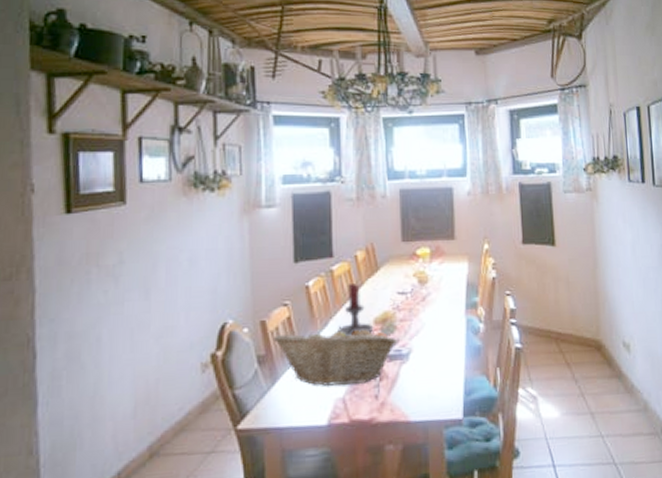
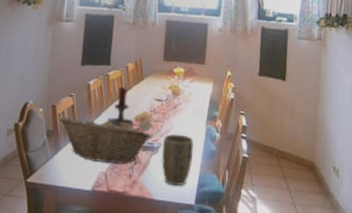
plant pot: none [413,332,454,400] -> present [161,134,194,187]

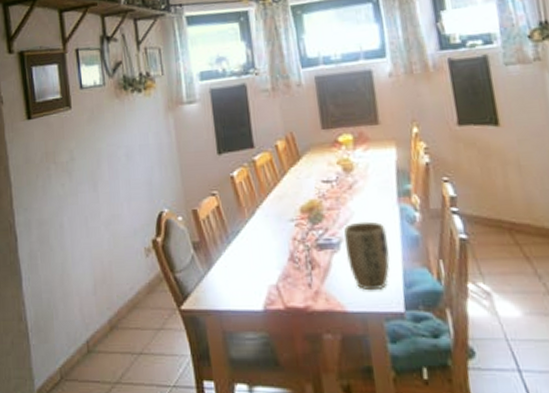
fruit basket: present [59,117,152,165] -> none [204,214,327,273]
candle holder: present [107,87,135,127] -> none [265,173,301,225]

